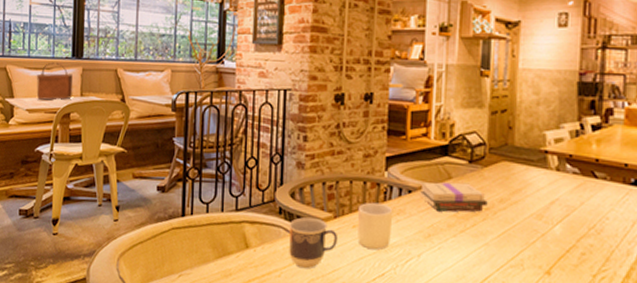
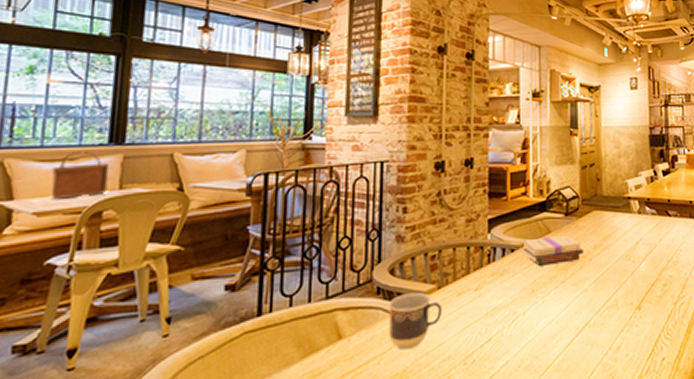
mug: present [357,202,393,249] -> none [462,266,498,315]

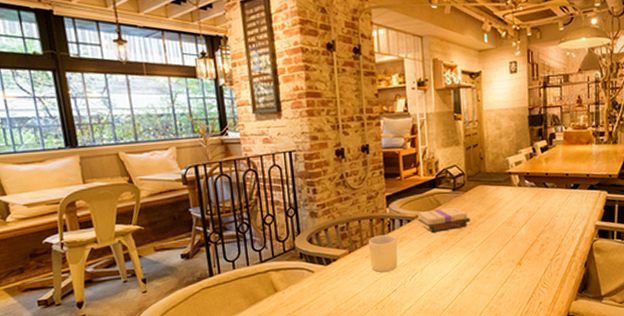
handbag: present [51,151,109,200] -> none [28,154,74,194]
cup: present [388,291,443,350] -> none [310,255,355,299]
mug: none [462,266,498,315] -> present [368,234,398,272]

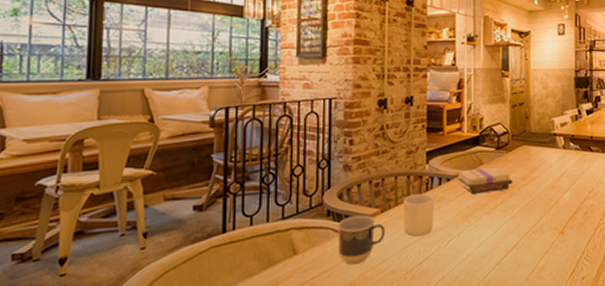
cup: none [310,255,355,299] -> present [337,214,386,265]

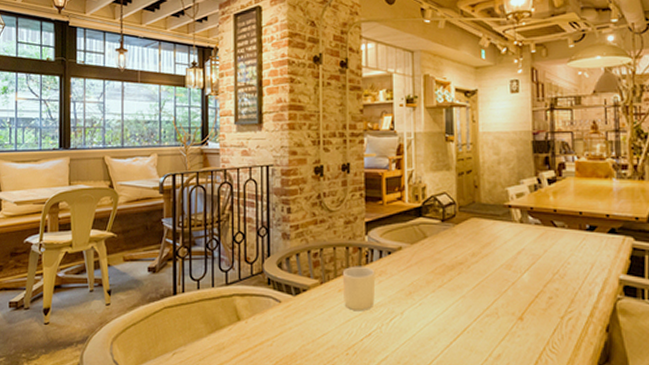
cup: present [337,214,386,265] -> none [278,285,326,336]
books: present [456,167,513,194] -> none [398,240,461,269]

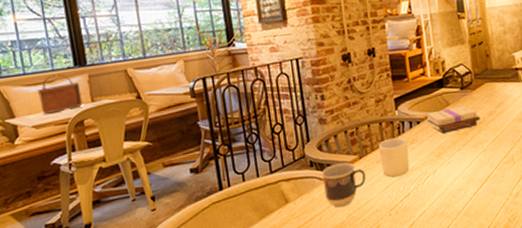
handbag: none [23,154,61,193] -> present [37,74,83,115]
cup: none [278,285,326,336] -> present [321,162,366,208]
books: none [398,240,461,269] -> present [425,105,480,134]

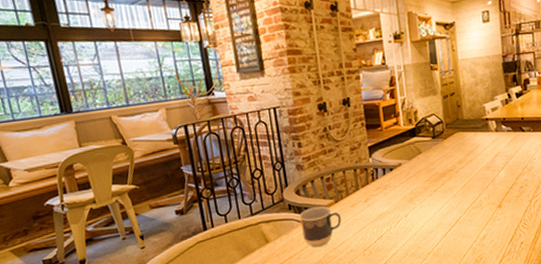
handbag: present [37,74,83,115] -> none [26,120,71,159]
mug: present [378,137,410,177] -> none [353,183,383,220]
books: present [425,105,480,134] -> none [398,154,451,180]

